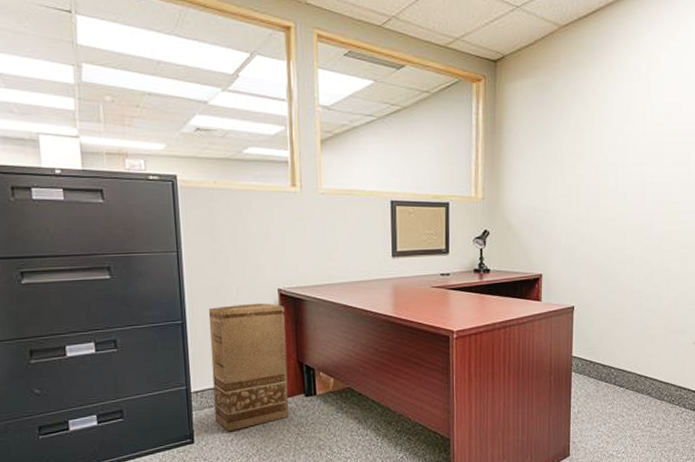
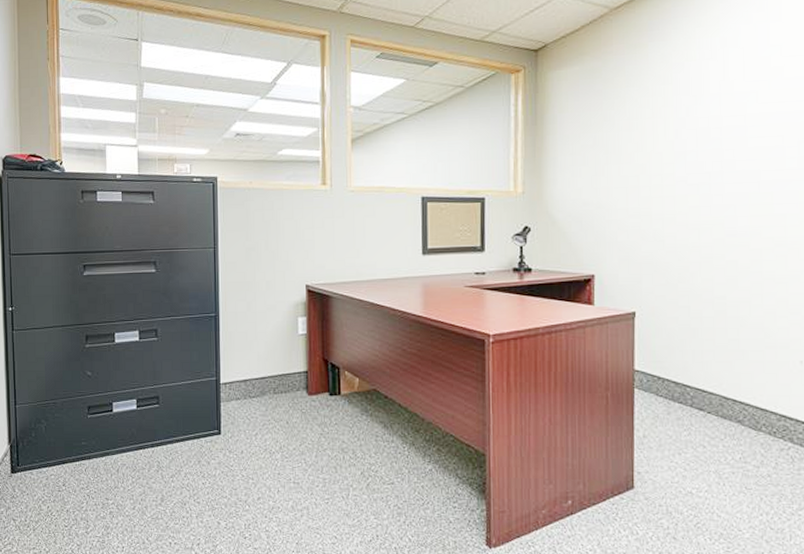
cardboard box: present [208,303,289,432] -> none [239,298,313,426]

